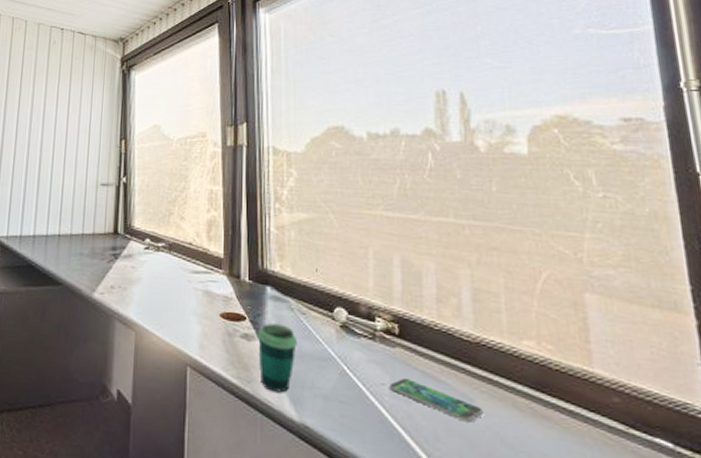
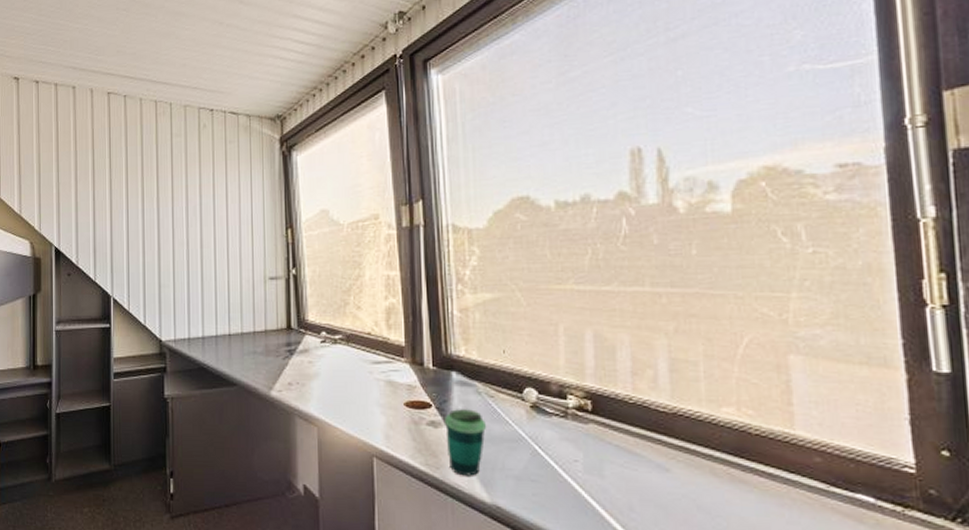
smartphone: present [390,378,484,423] -> none [583,454,681,492]

